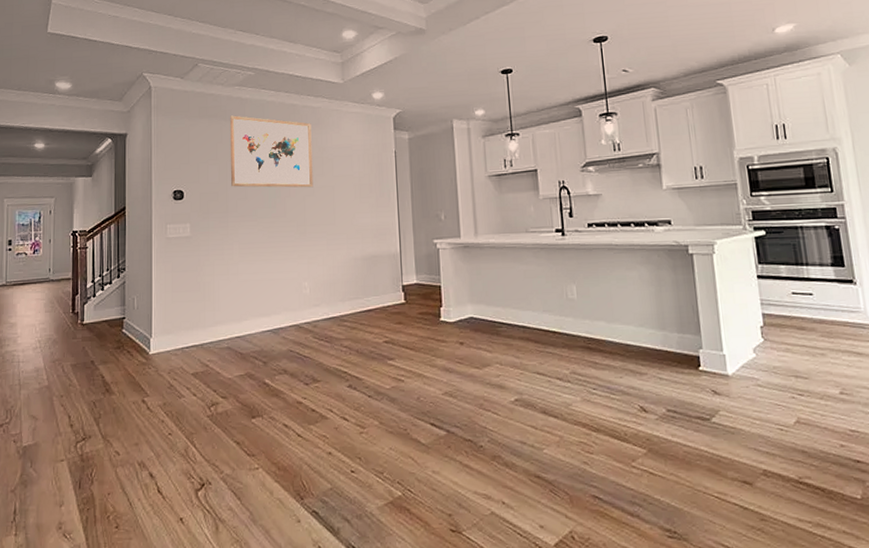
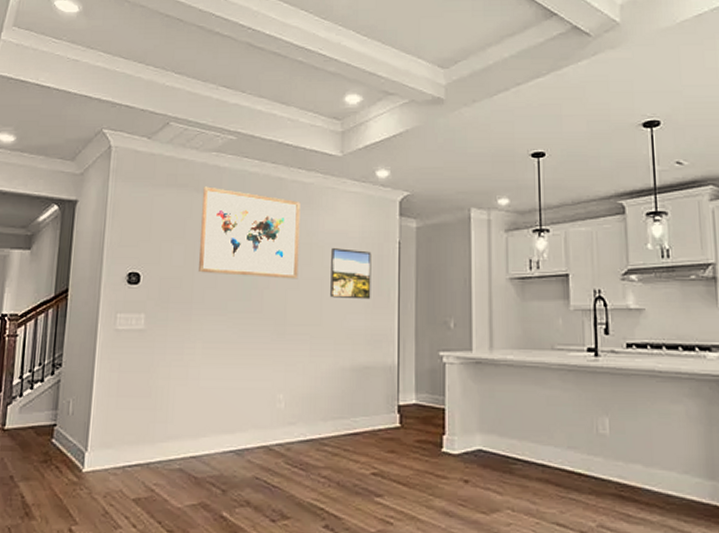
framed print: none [339,160,375,201] -> present [330,248,372,300]

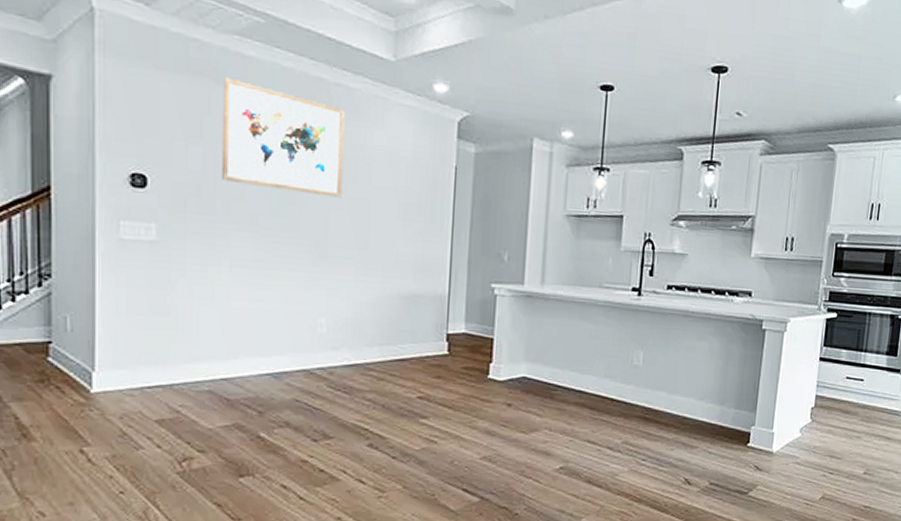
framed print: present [330,248,372,300] -> none [378,167,425,226]

